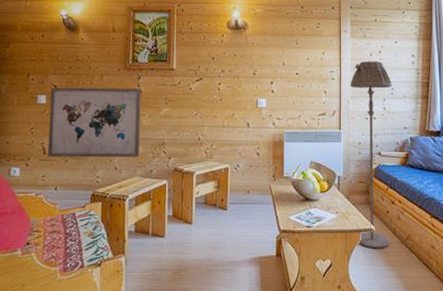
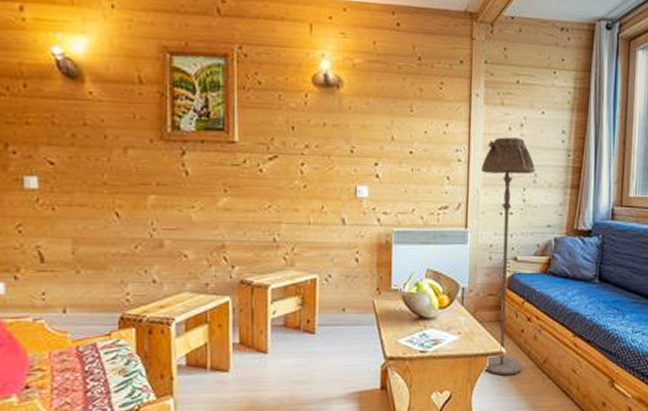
wall art: present [47,87,142,158] -> none [44,165,189,267]

